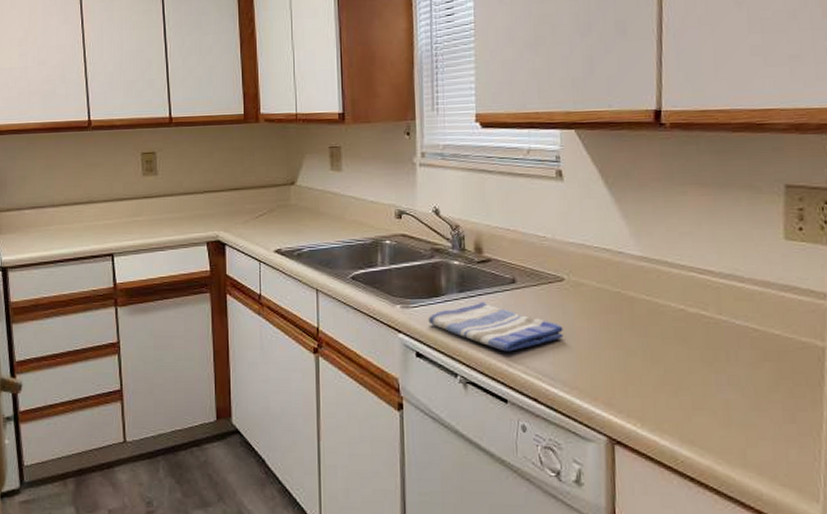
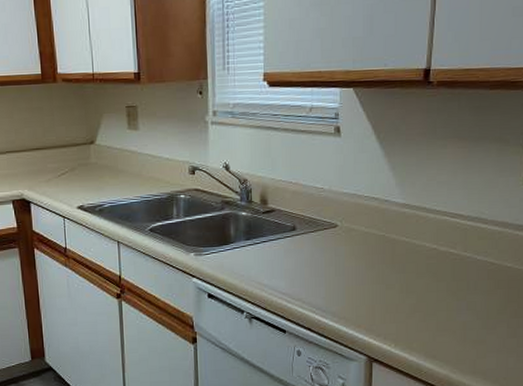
dish towel: present [428,301,563,352] -> none [219,247,335,290]

